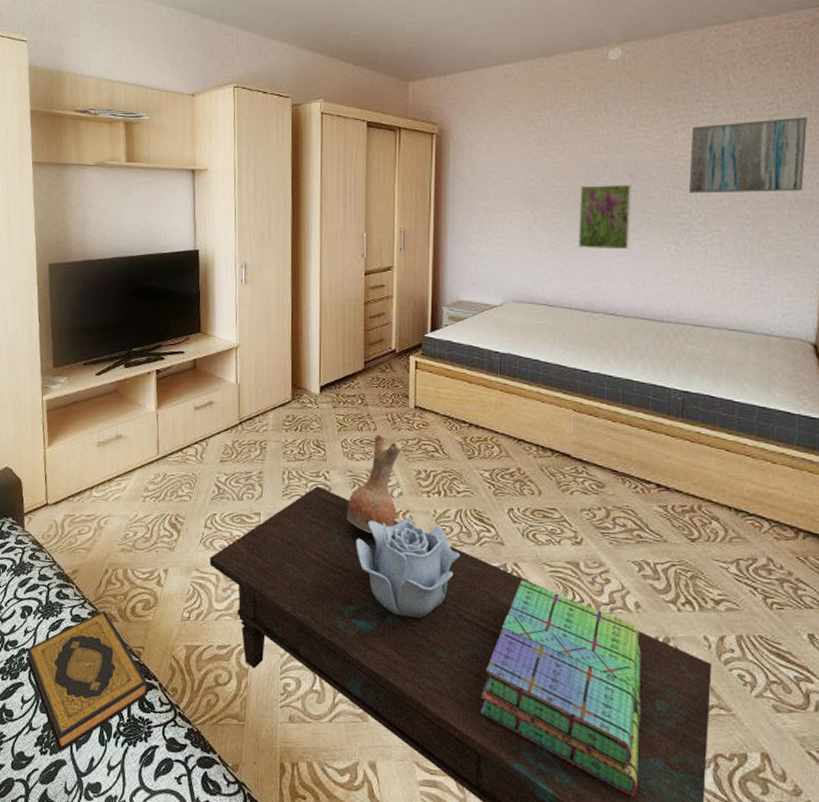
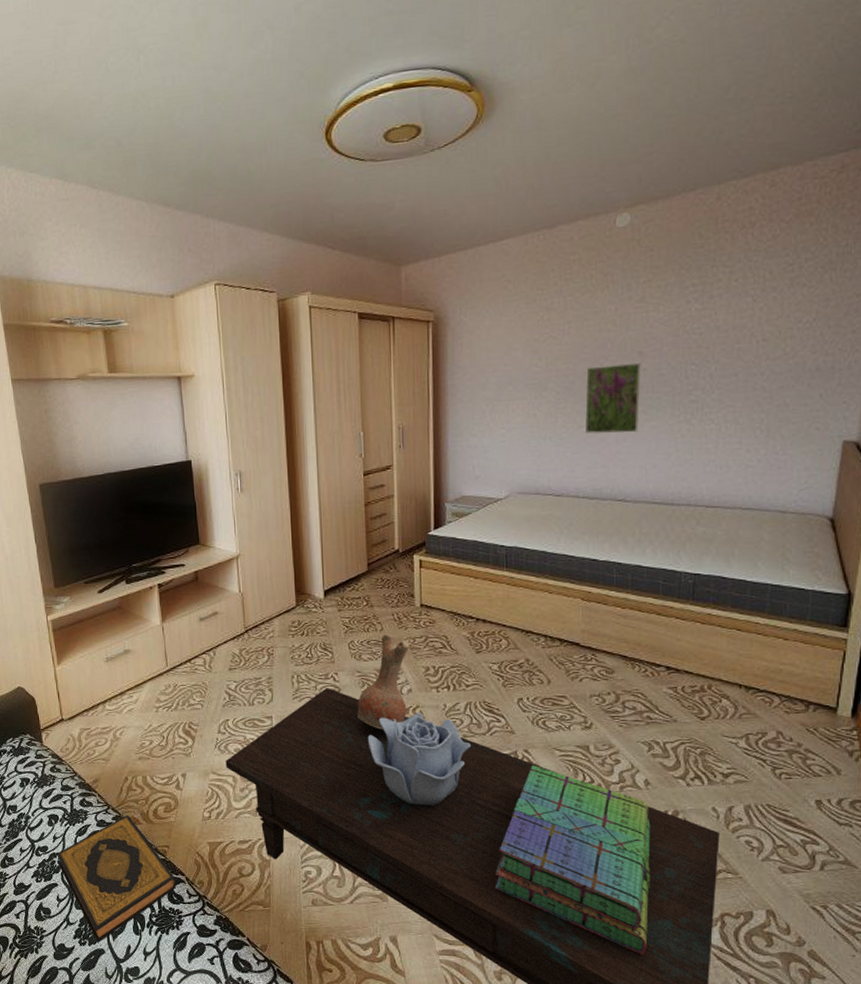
wall art: present [688,117,808,193] -> none [701,276,832,368]

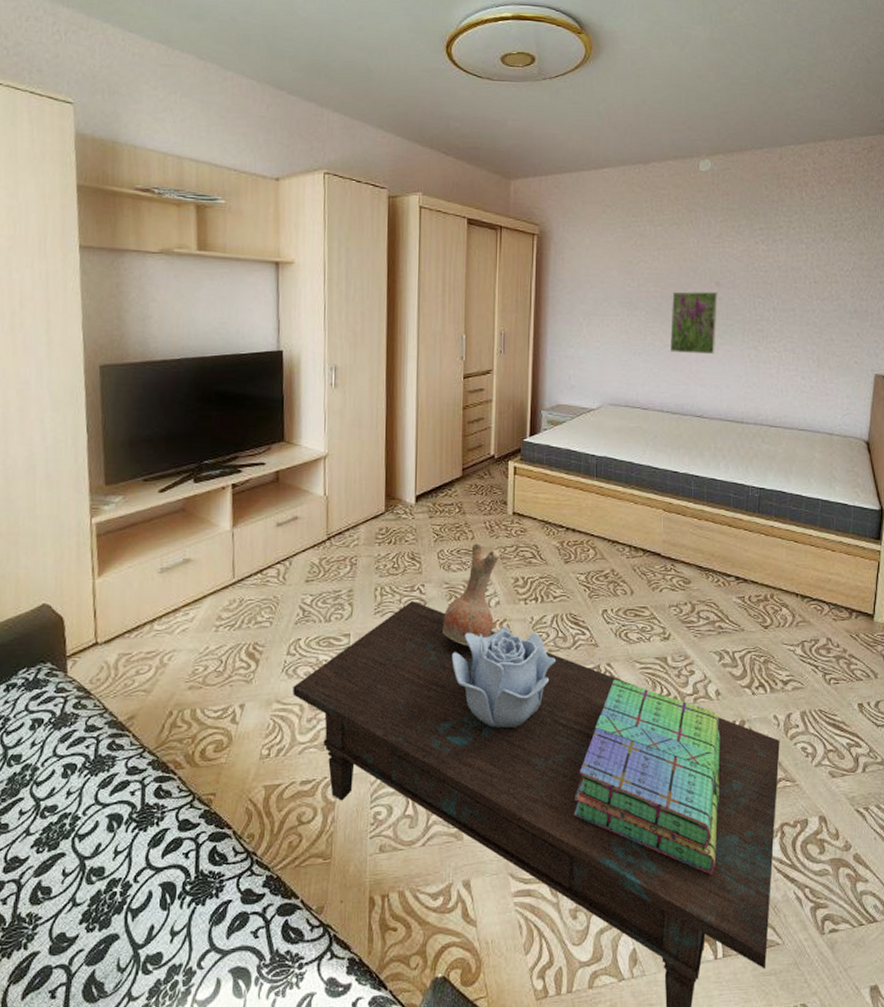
hardback book: present [56,815,177,943] -> none [69,758,221,926]

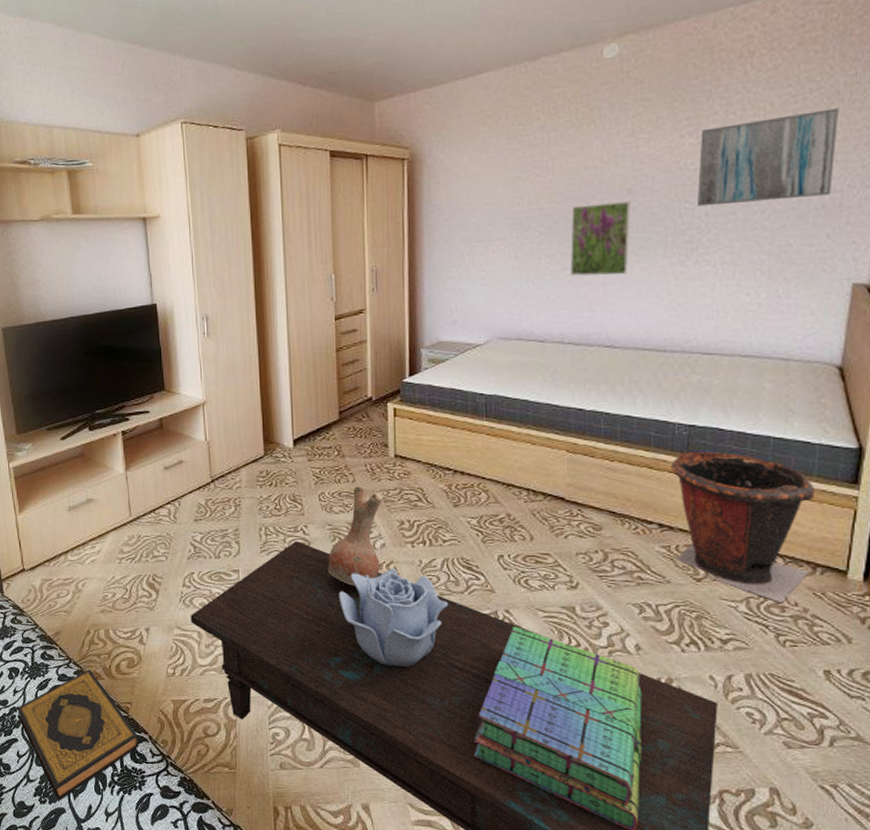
hardback book: none [69,758,221,926] -> present [17,669,140,801]
waste bin: none [746,511,851,646] -> present [671,451,816,604]
wall art: none [767,234,865,303] -> present [696,108,840,207]

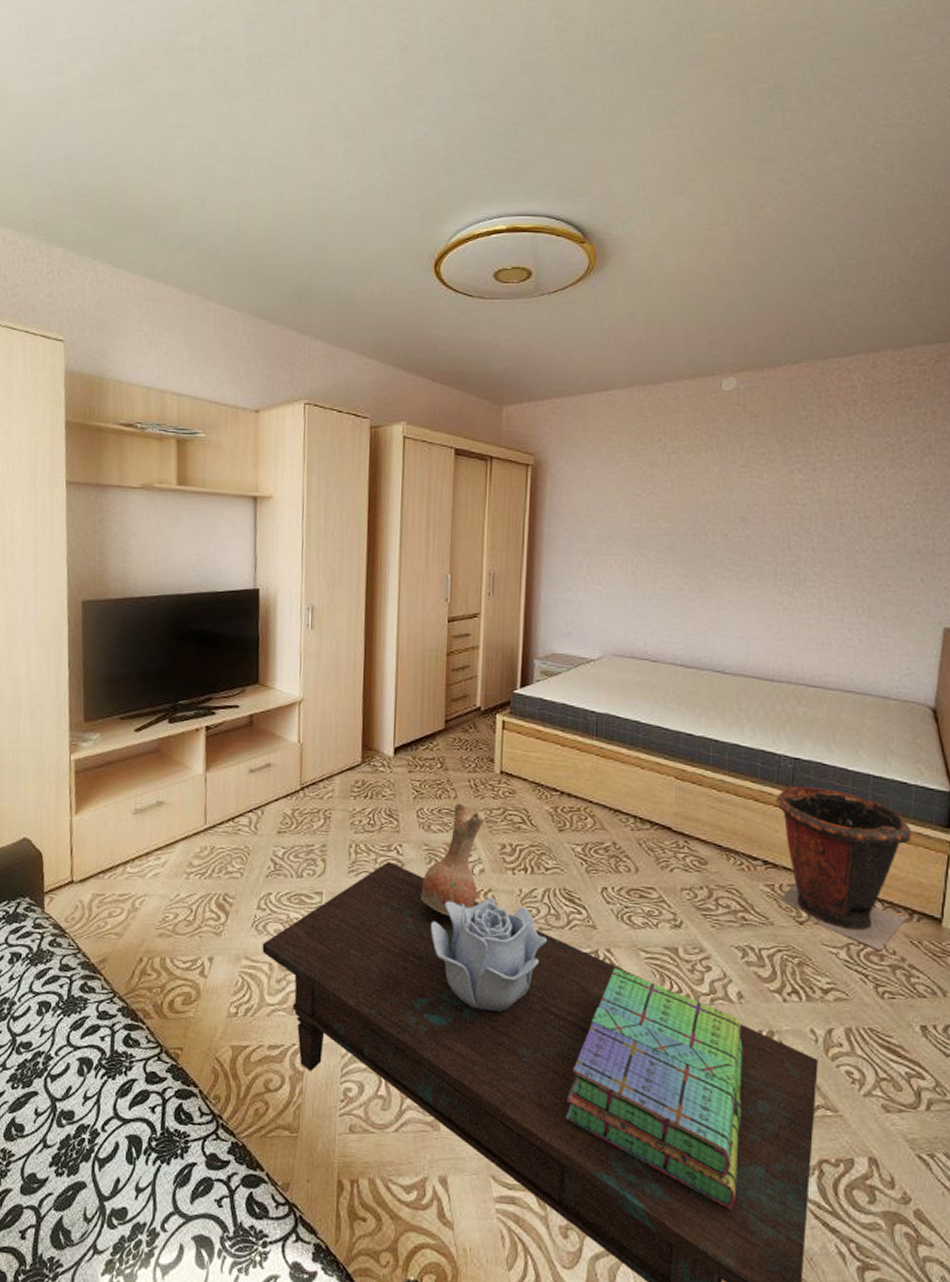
hardback book: present [17,669,140,801] -> none [42,1006,187,1173]
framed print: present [570,200,631,276] -> none [685,528,743,601]
wall art: present [696,108,840,207] -> none [804,461,931,542]

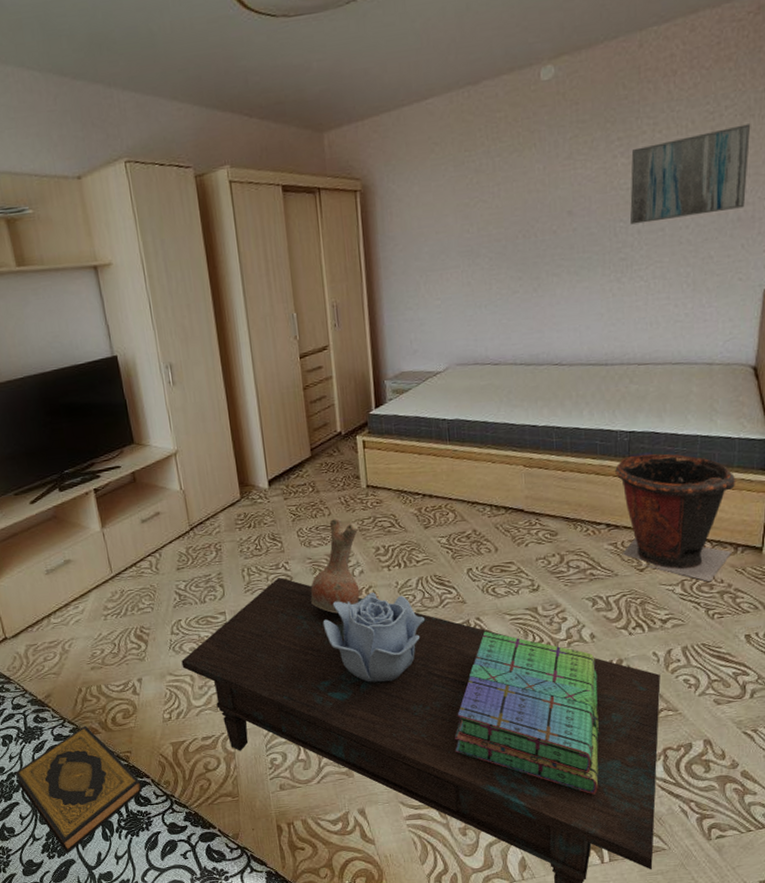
hardback book: none [42,1006,187,1173] -> present [14,726,143,854]
wall art: none [804,461,931,542] -> present [629,124,751,225]

